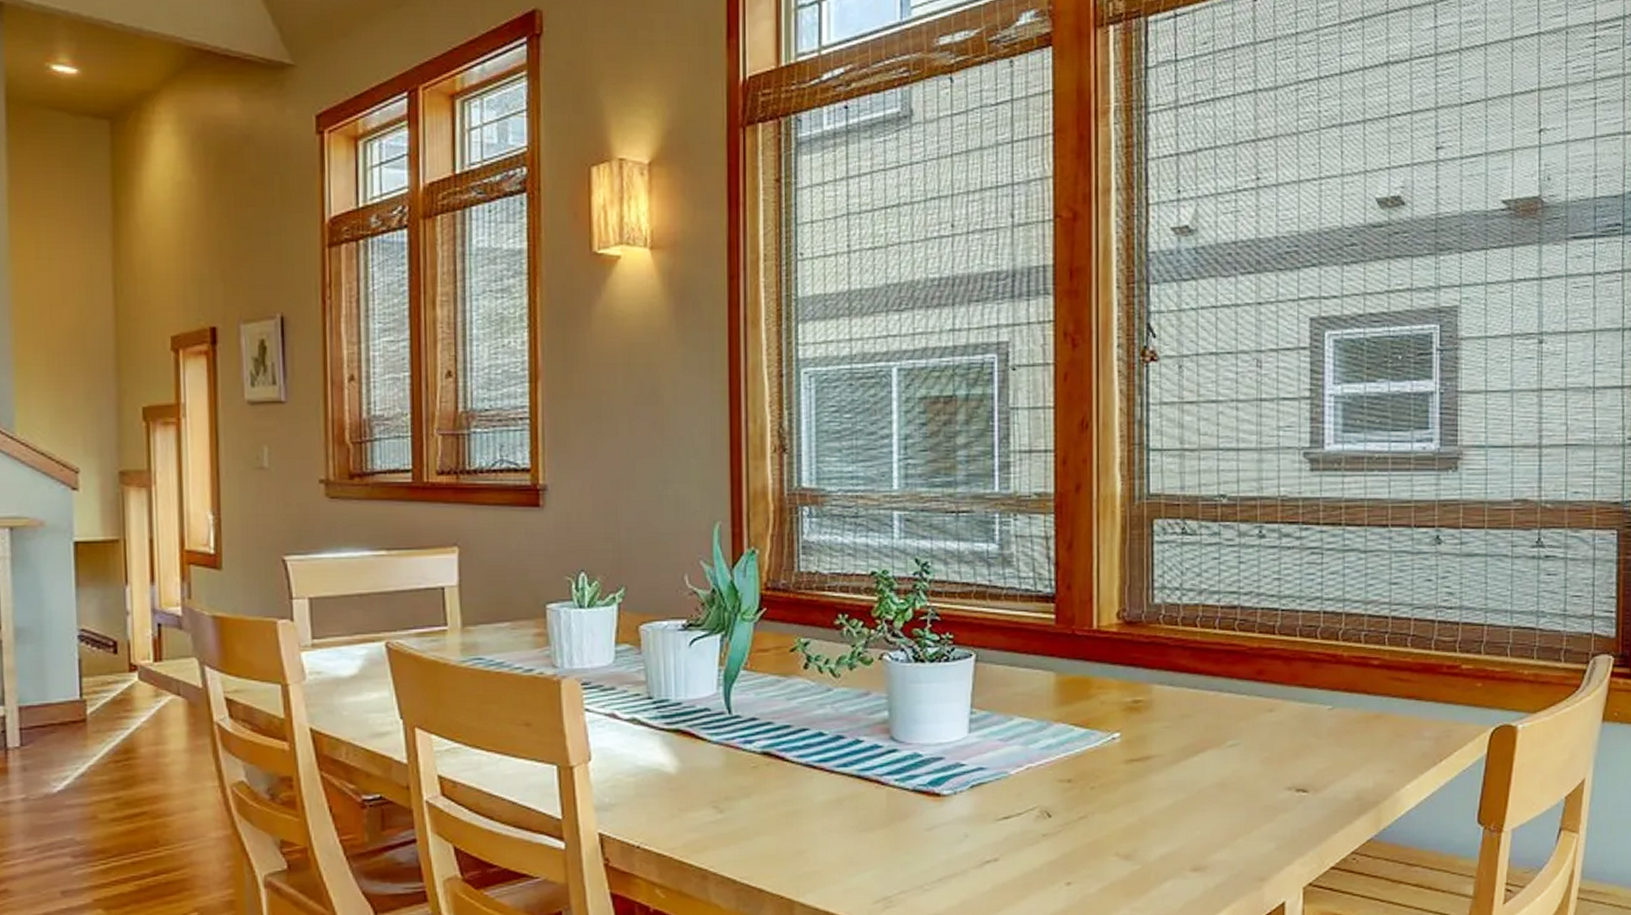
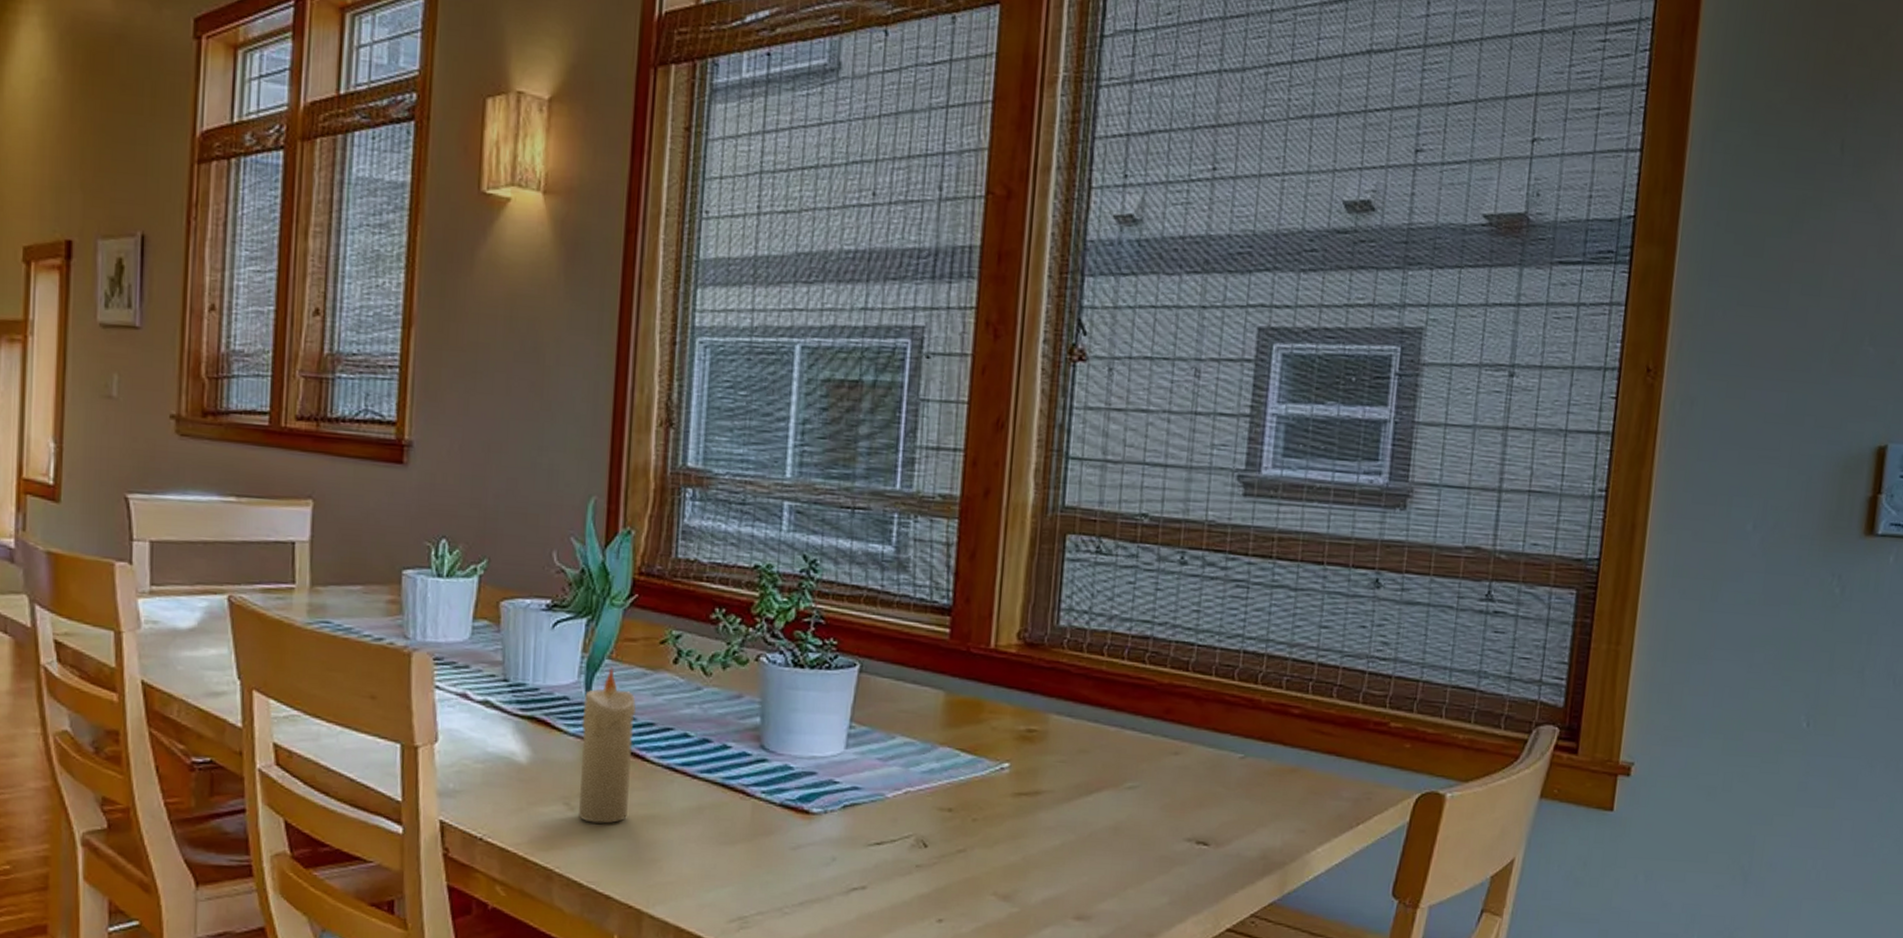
candle: none [723,677,774,823] -> present [579,667,637,824]

